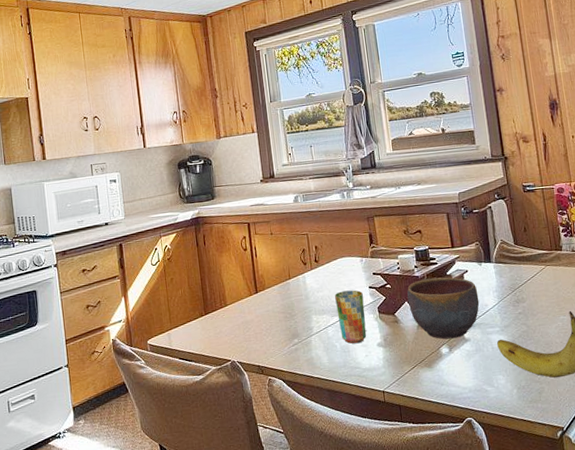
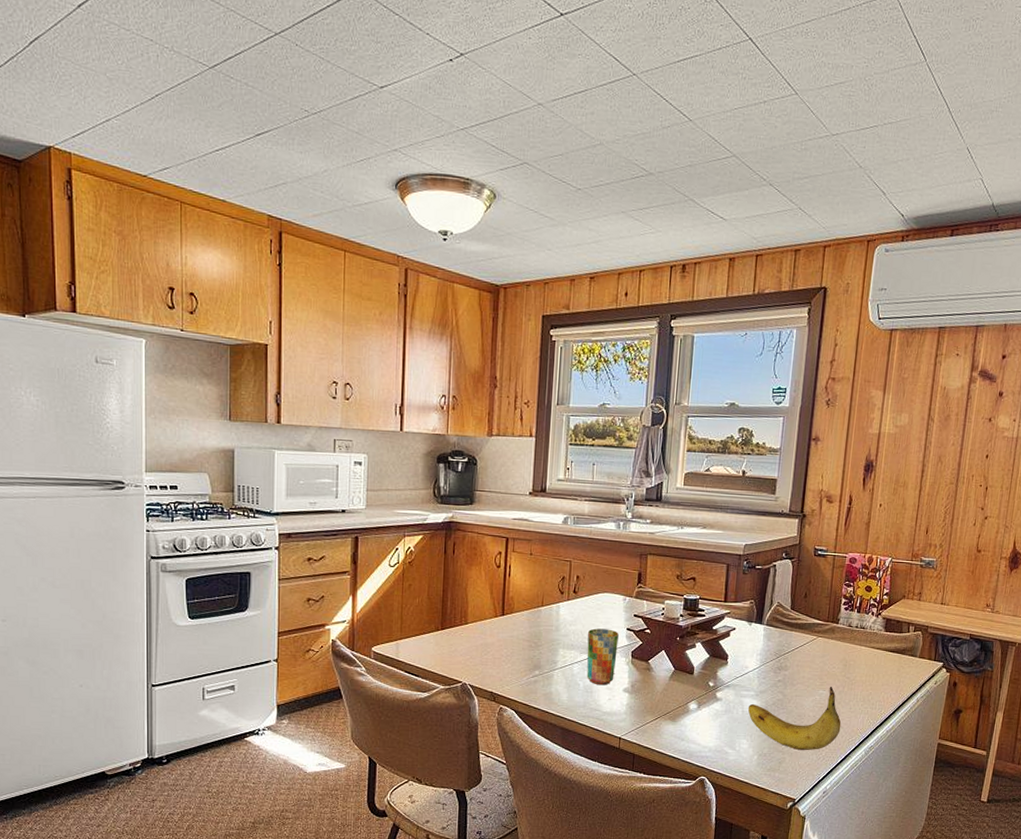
bowl: present [407,277,480,339] -> none [664,630,741,696]

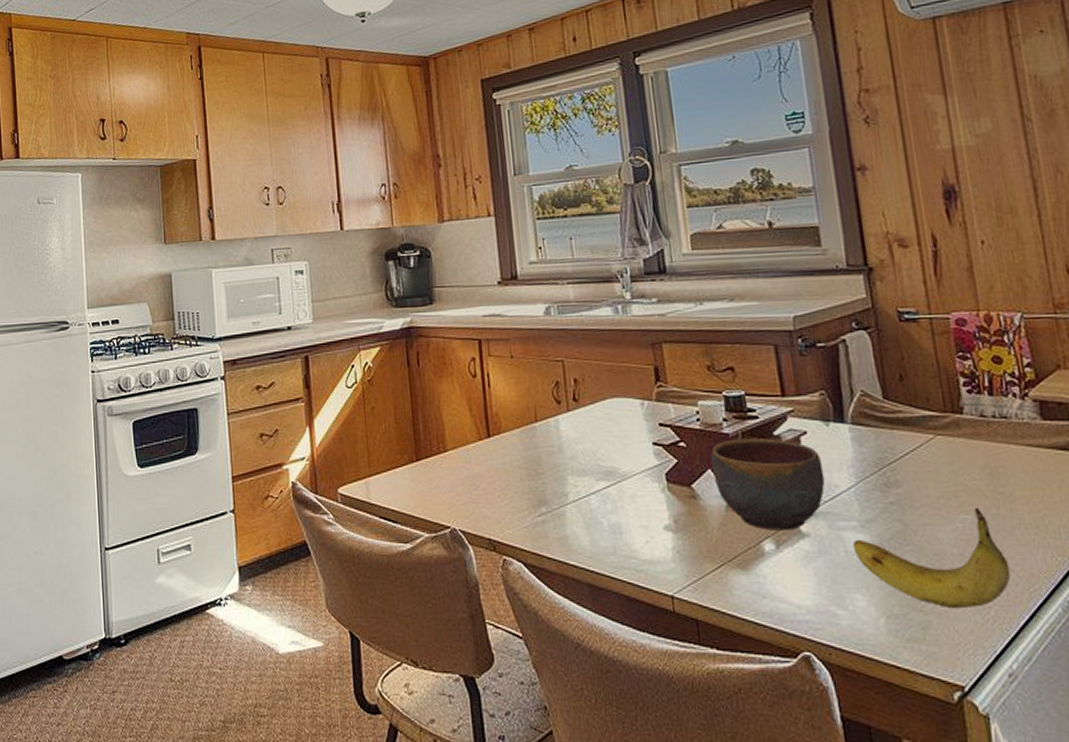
cup: present [586,628,619,686] -> none [602,445,648,523]
bowl: none [664,630,741,696] -> present [711,438,826,531]

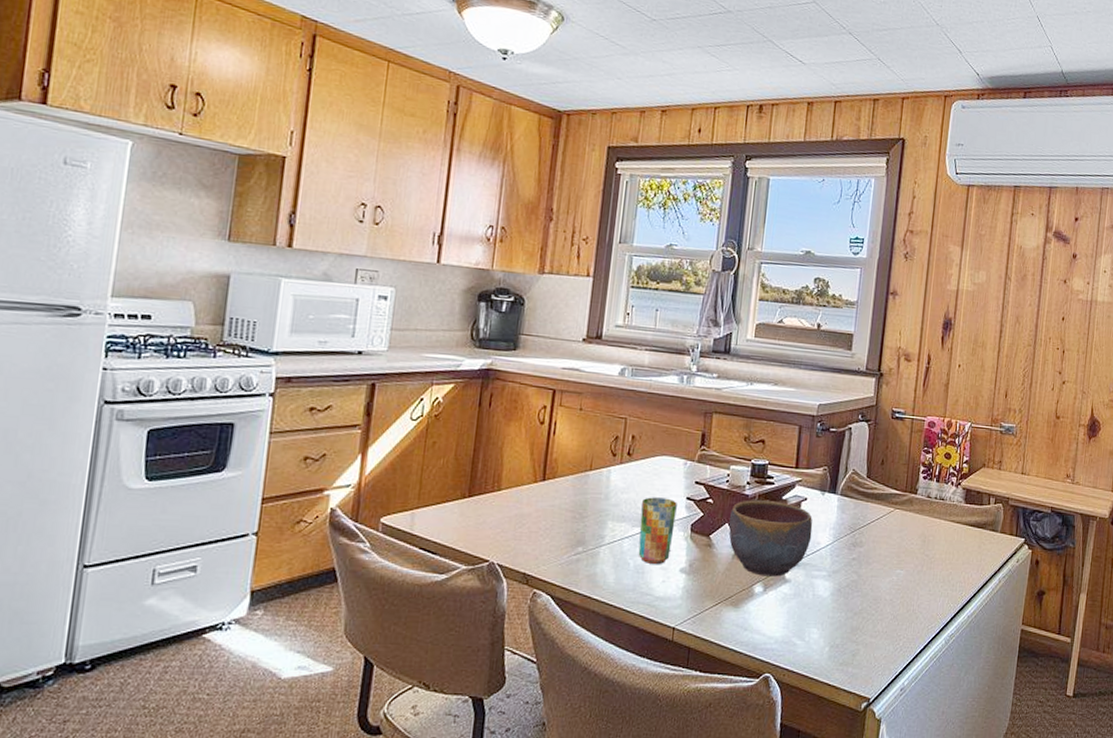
cup: none [602,445,648,523] -> present [638,497,677,565]
fruit: present [852,507,1011,609] -> none [819,564,920,641]

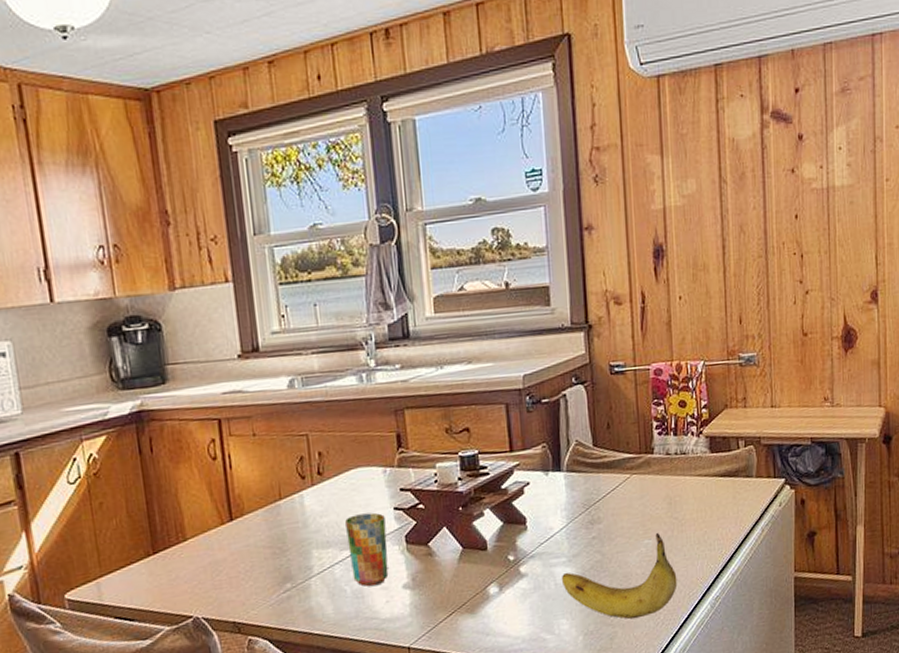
bowl: present [728,500,813,577] -> none [446,492,543,576]
fruit: none [819,564,920,641] -> present [561,532,678,619]

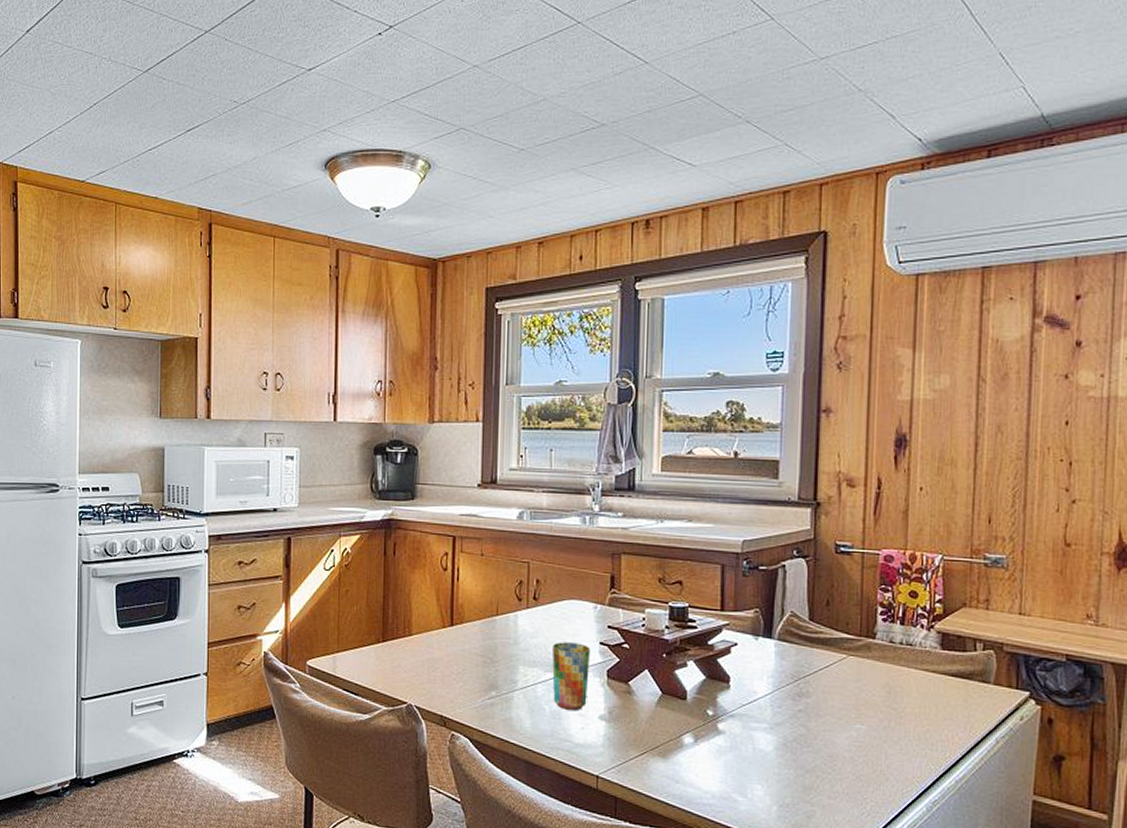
fruit: present [561,532,678,619] -> none [760,719,890,803]

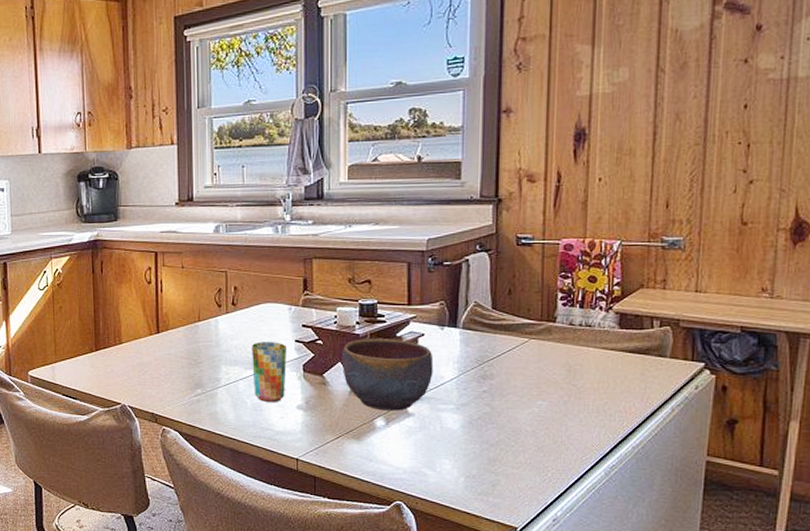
bowl: none [648,645,747,727] -> present [341,339,434,411]

